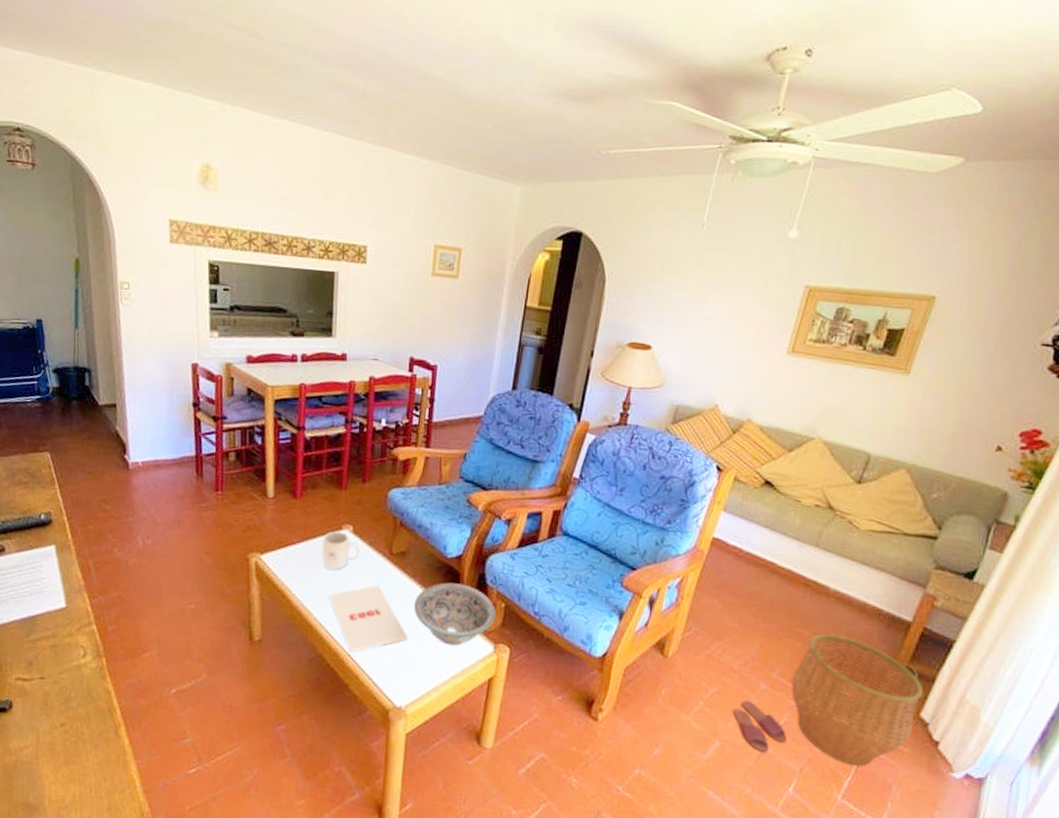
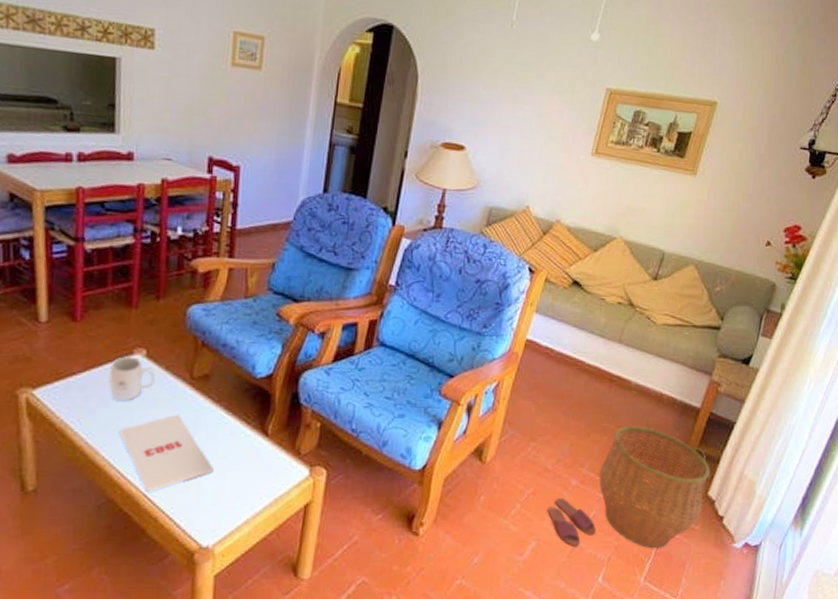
decorative bowl: present [413,582,497,646] -> none [219,405,312,474]

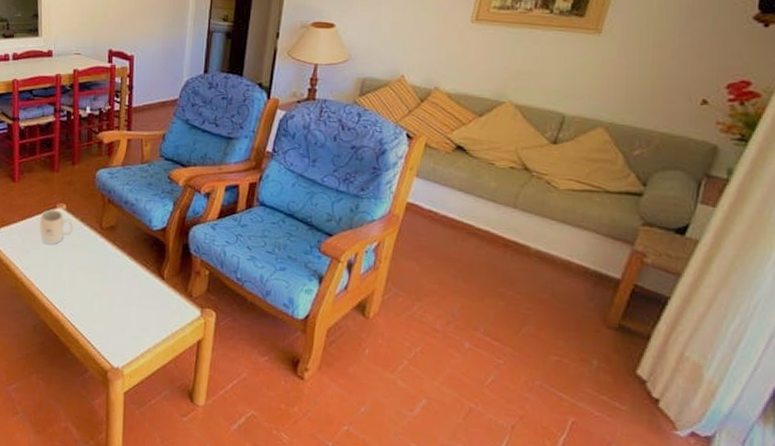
magazine: present [119,414,213,494] -> none [48,257,120,320]
slippers: present [547,497,596,547] -> none [438,359,496,411]
basket: present [598,425,711,549] -> none [495,292,639,425]

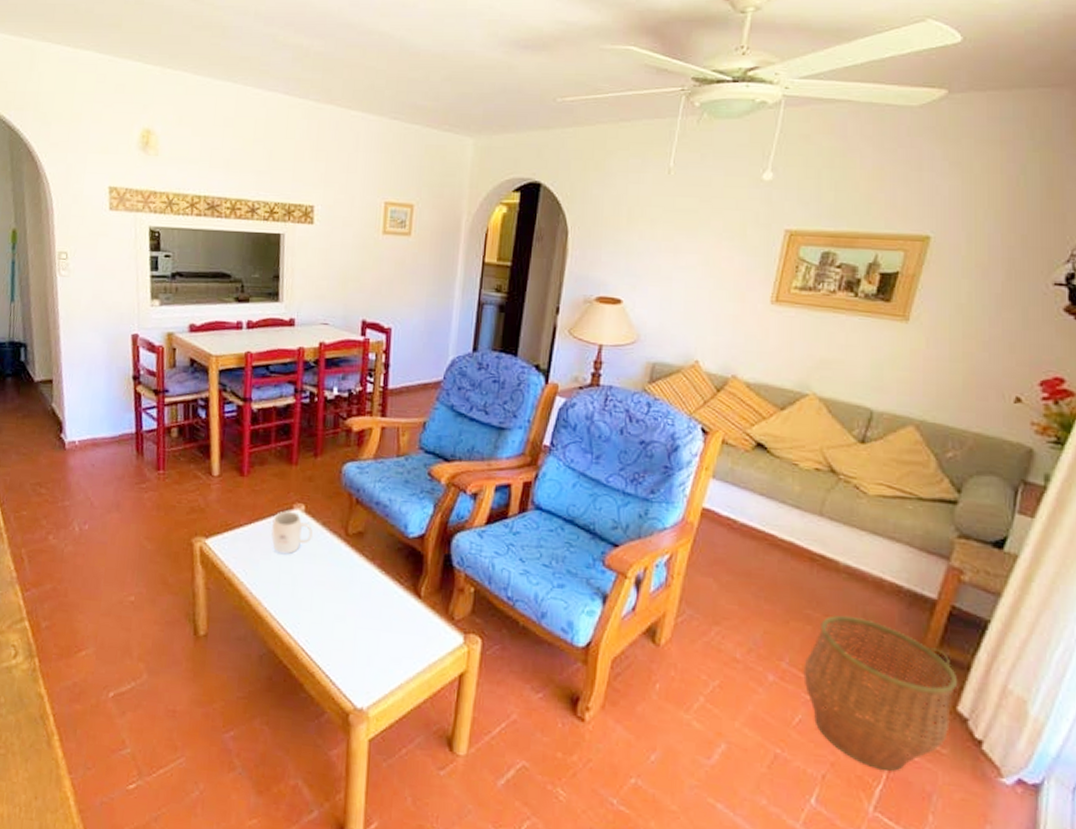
basket: none [495,292,639,425] -> present [802,615,958,773]

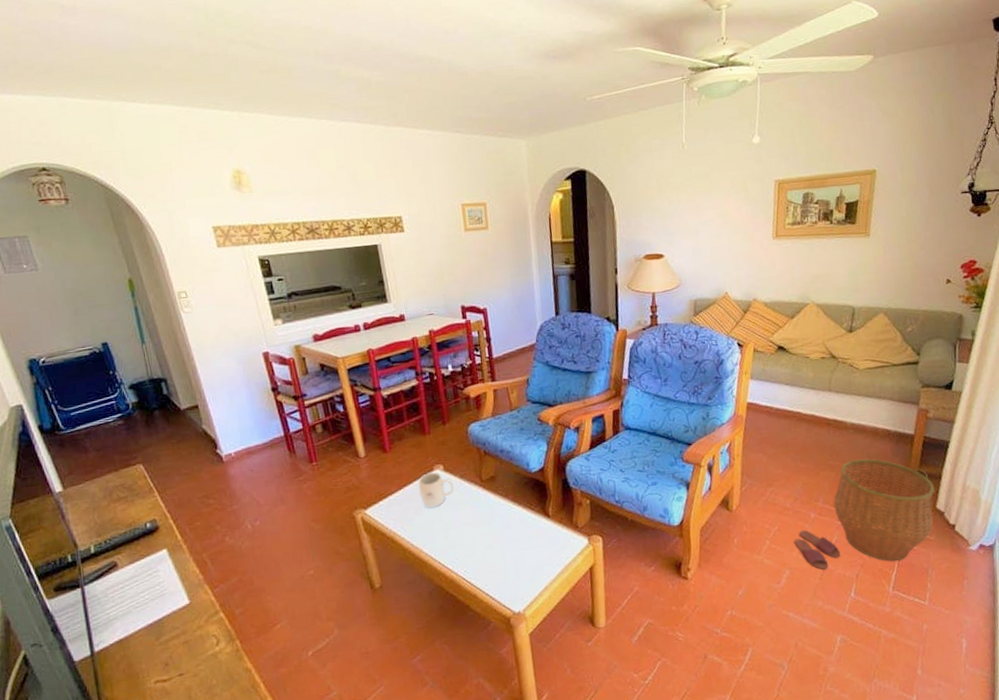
slippers: none [739,694,804,757] -> present [794,529,841,570]

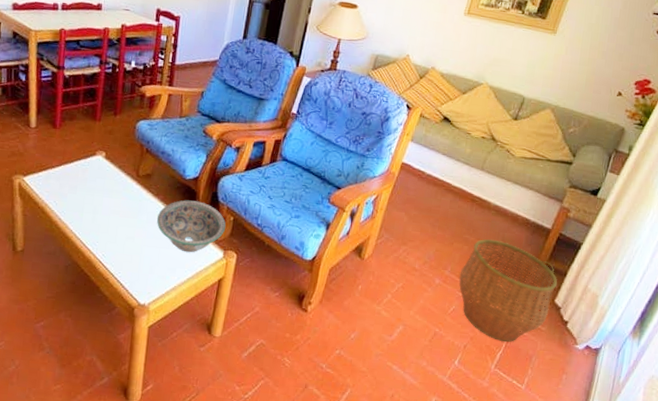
mug: present [418,471,454,509] -> none [77,156,111,190]
decorative bowl: none [511,492,585,548] -> present [156,200,226,253]
slippers: present [794,529,841,570] -> none [414,292,455,334]

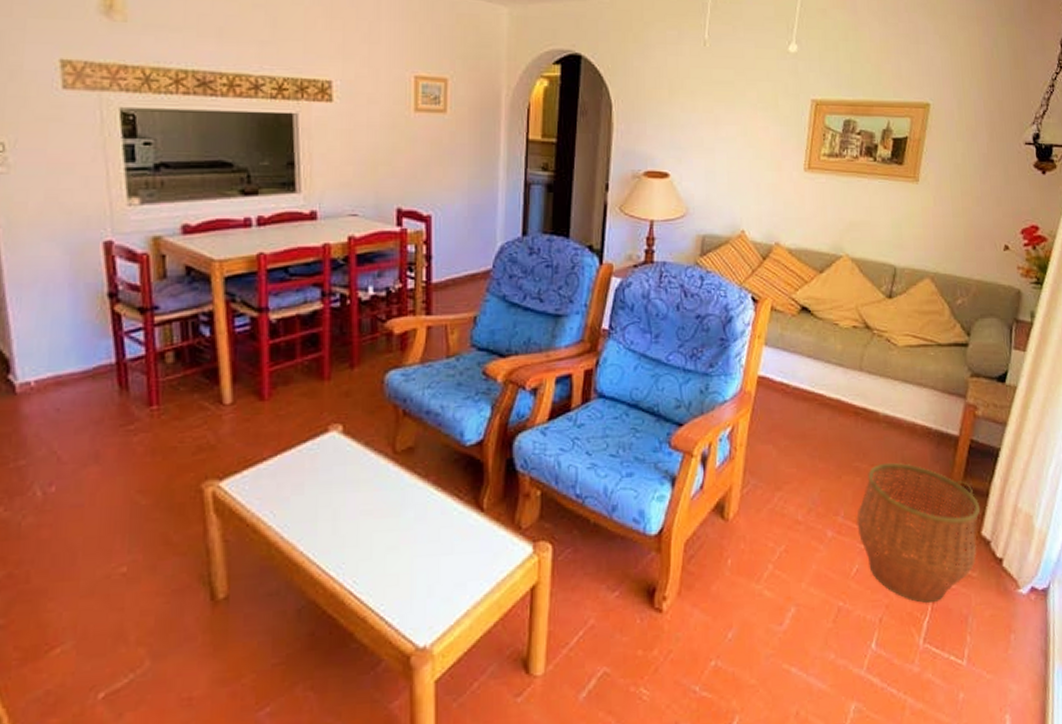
decorative bowl: present [156,200,226,253] -> none [429,475,532,555]

